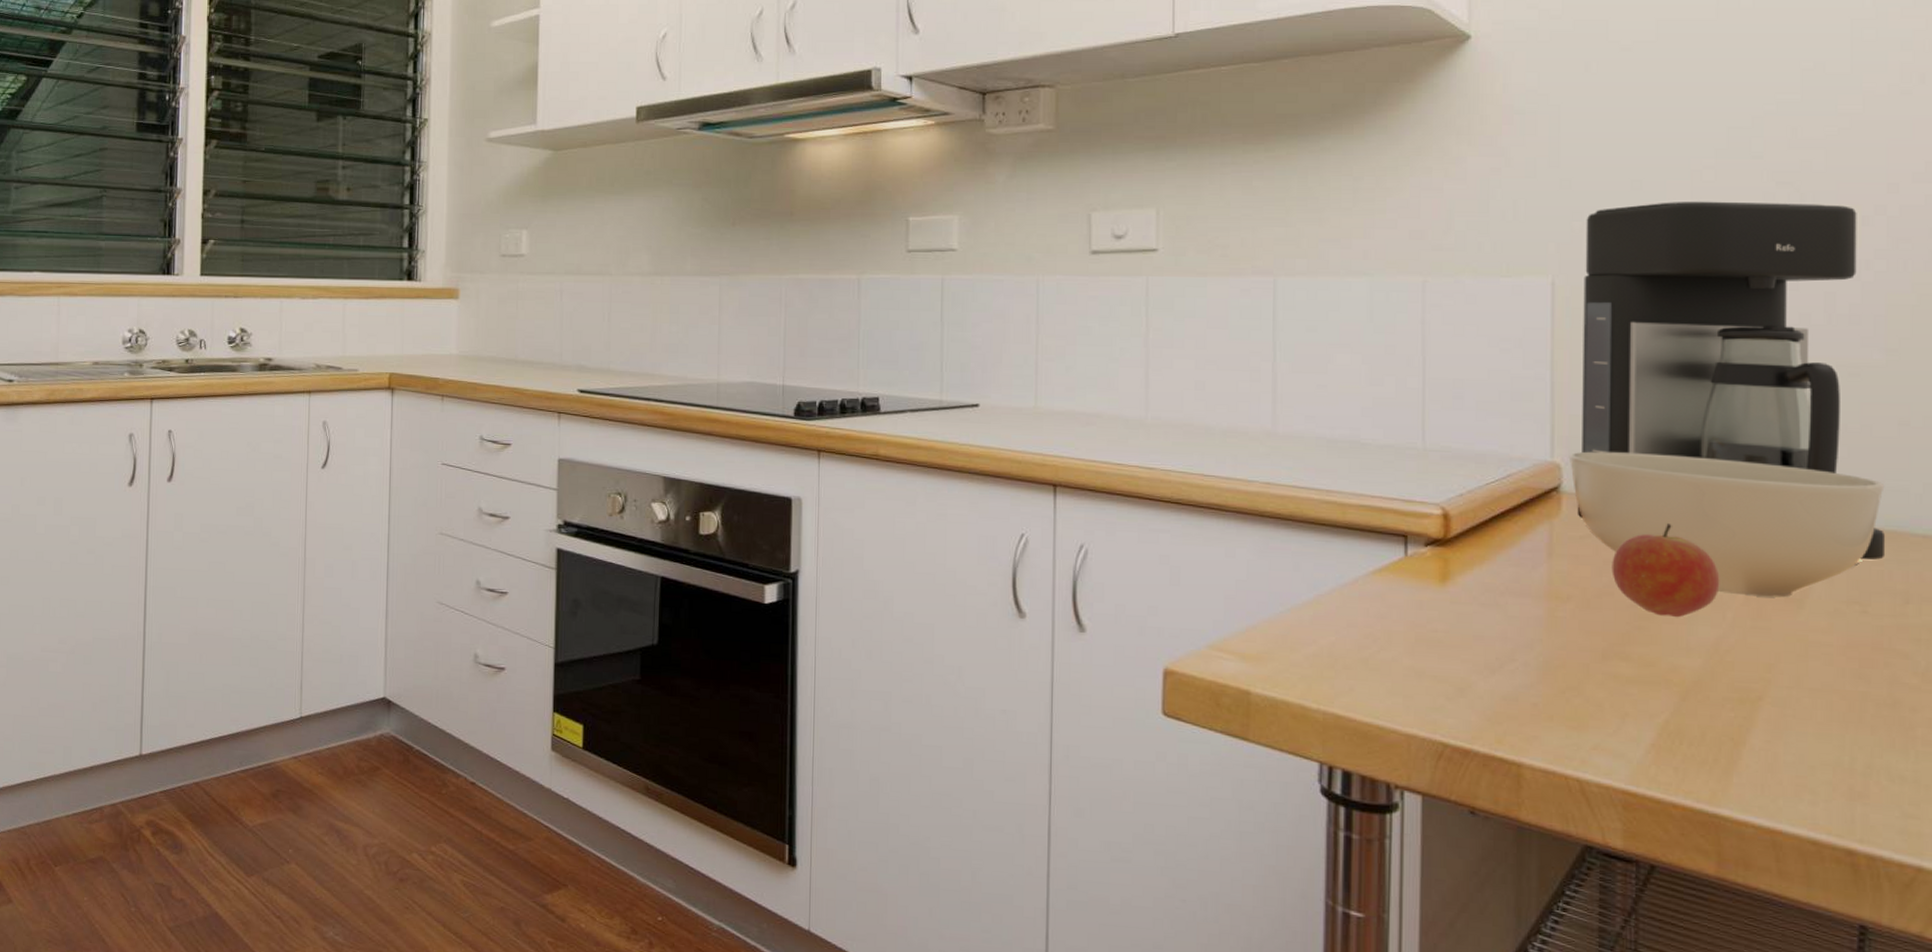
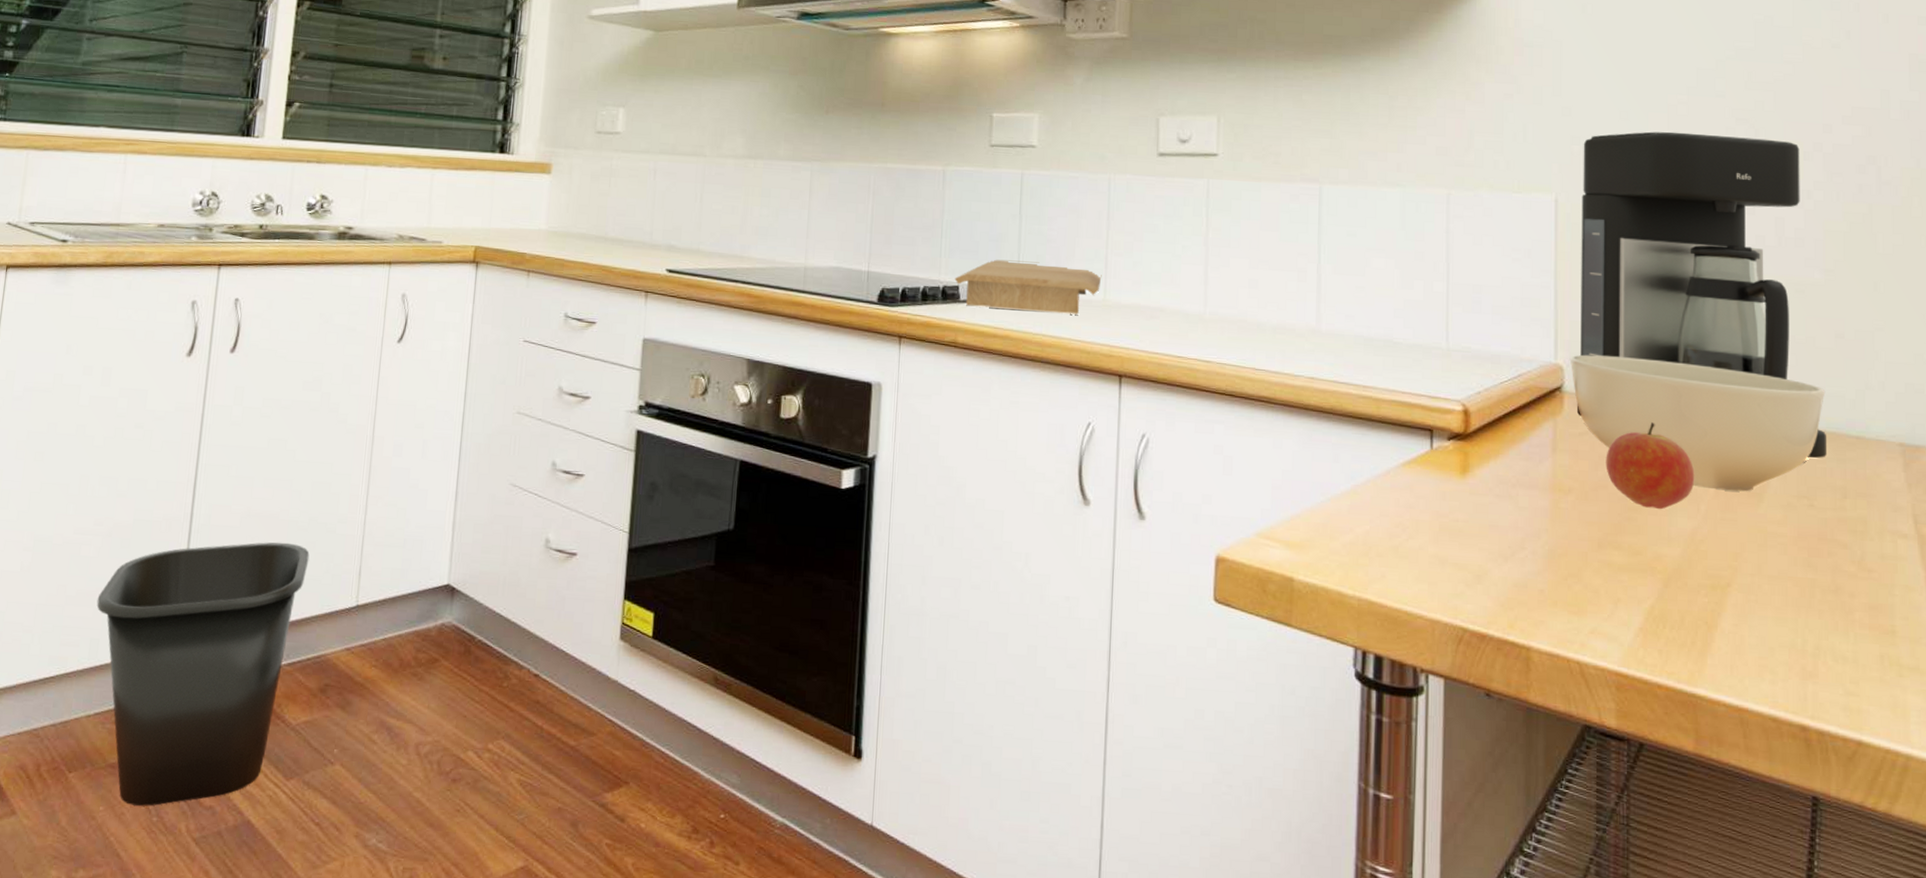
waste bin: none [66,658,254,898] -> present [96,542,310,806]
cutting board: none [874,369,1032,423] -> present [954,259,1102,315]

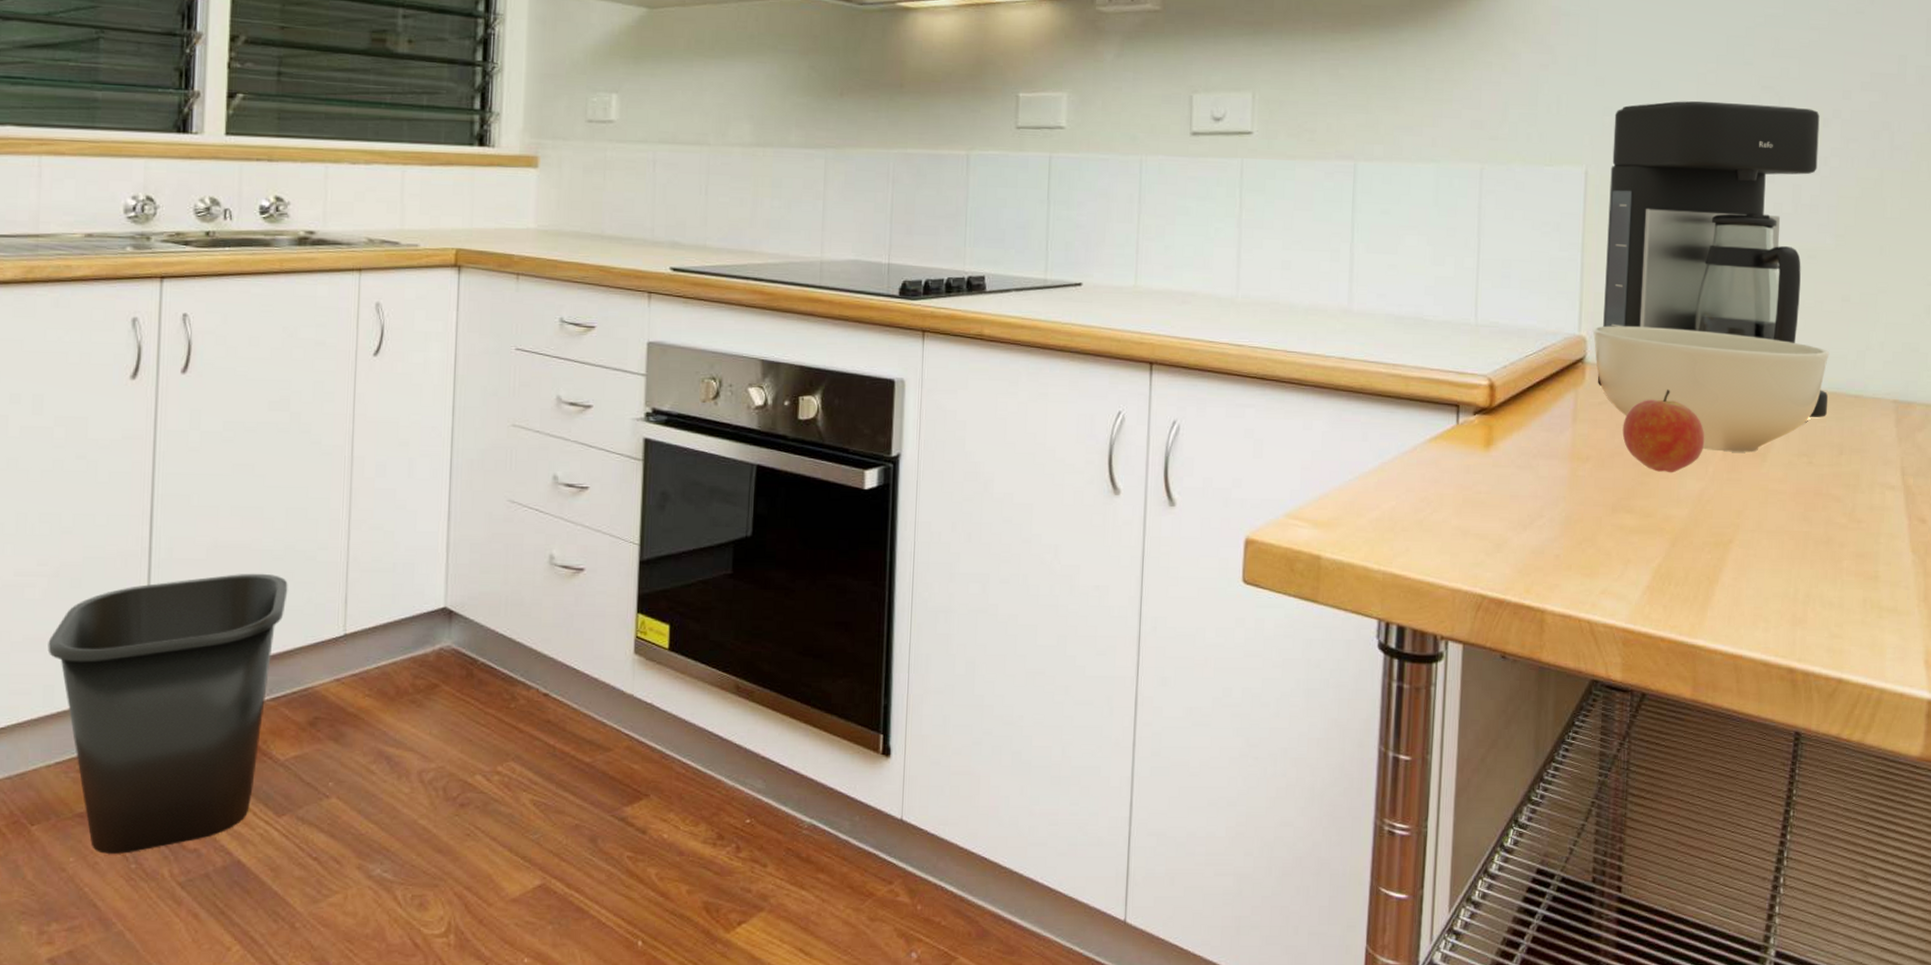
cutting board: present [954,259,1102,315] -> none [980,247,1133,302]

